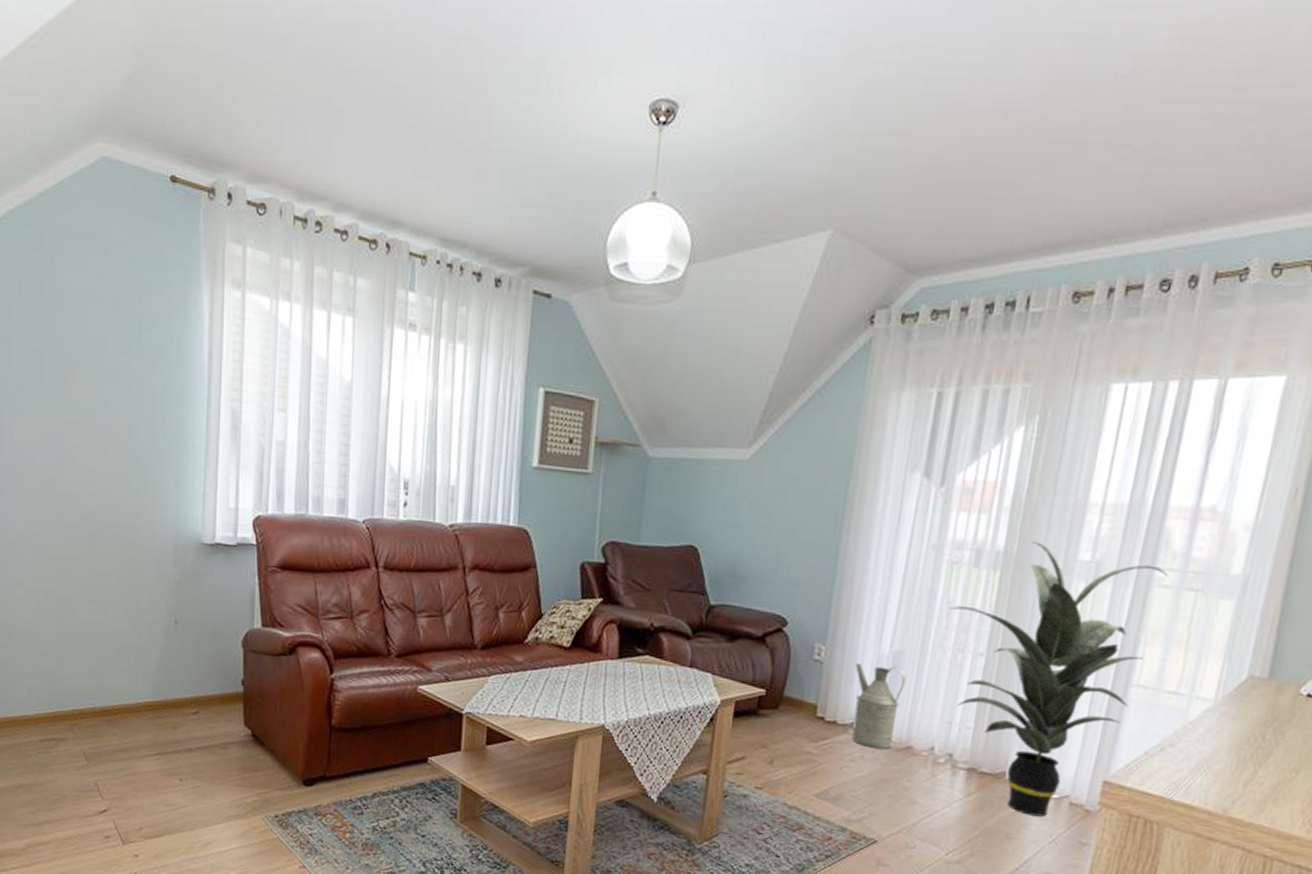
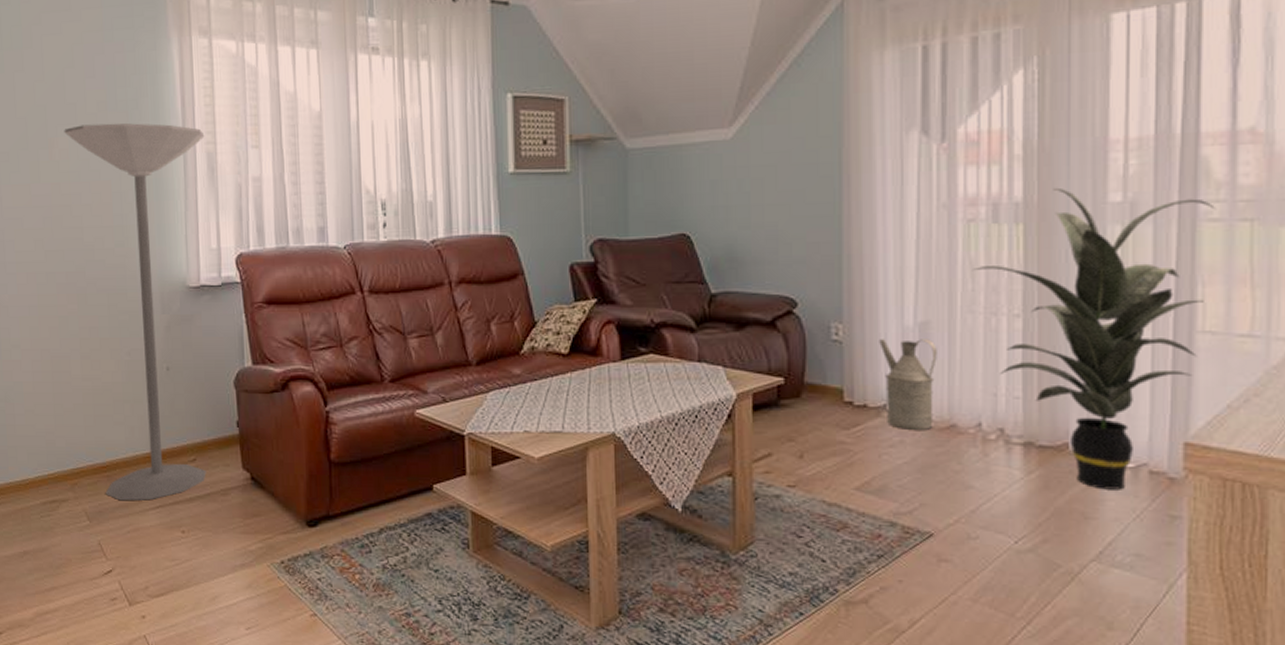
floor lamp: none [82,365,231,747] -> present [64,123,207,501]

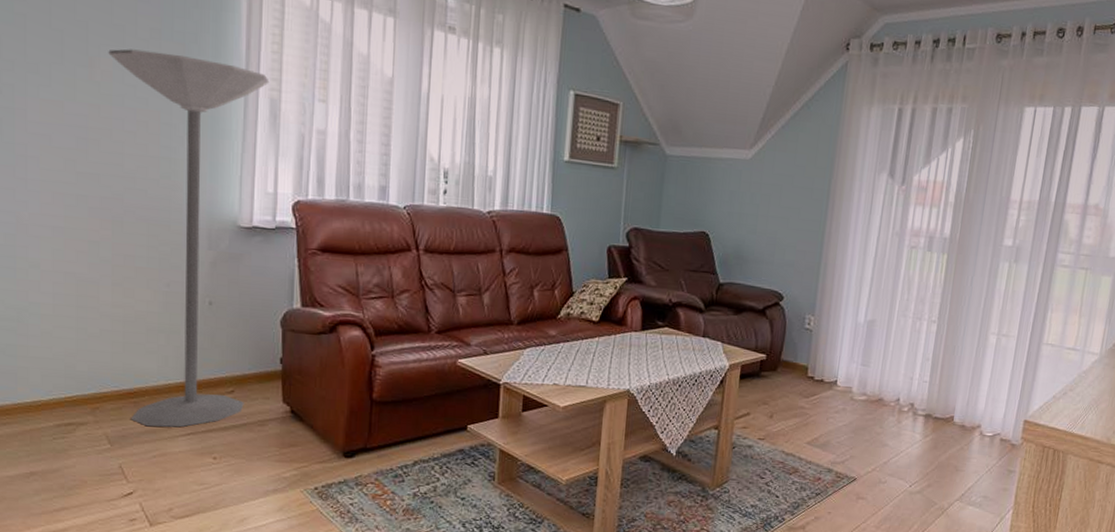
watering can: present [879,339,937,430] -> none [836,331,878,402]
indoor plant: present [973,187,1215,490] -> none [910,230,1067,451]

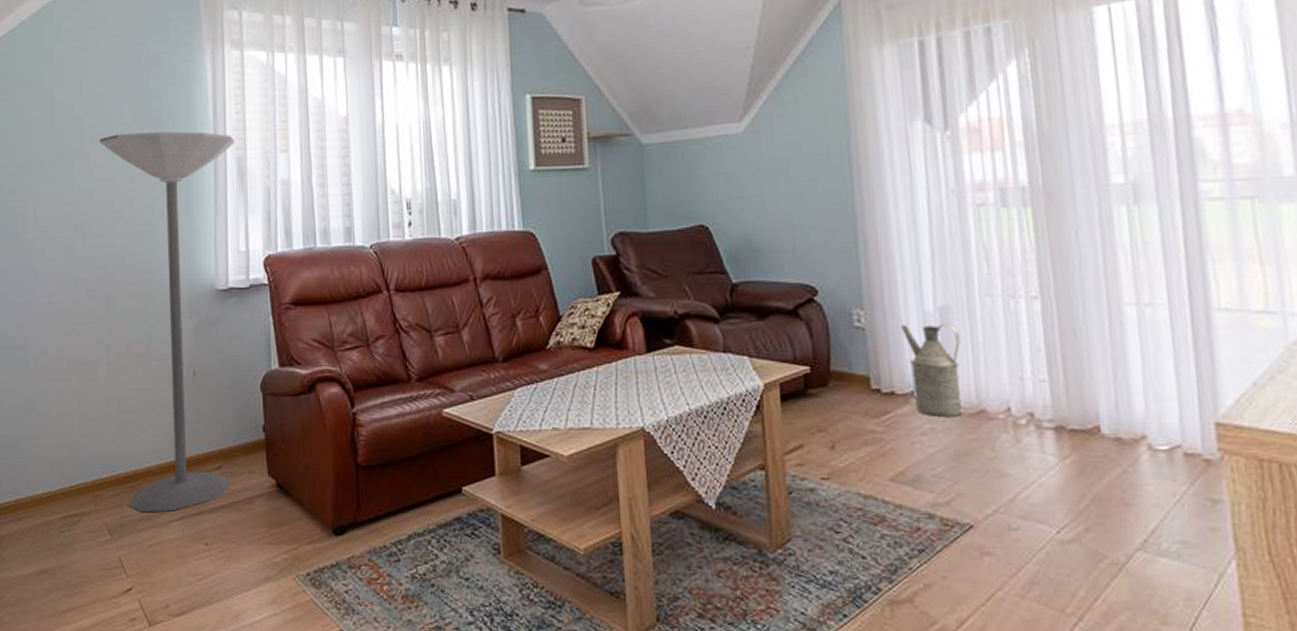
watering can: none [836,331,878,402] -> present [901,323,963,416]

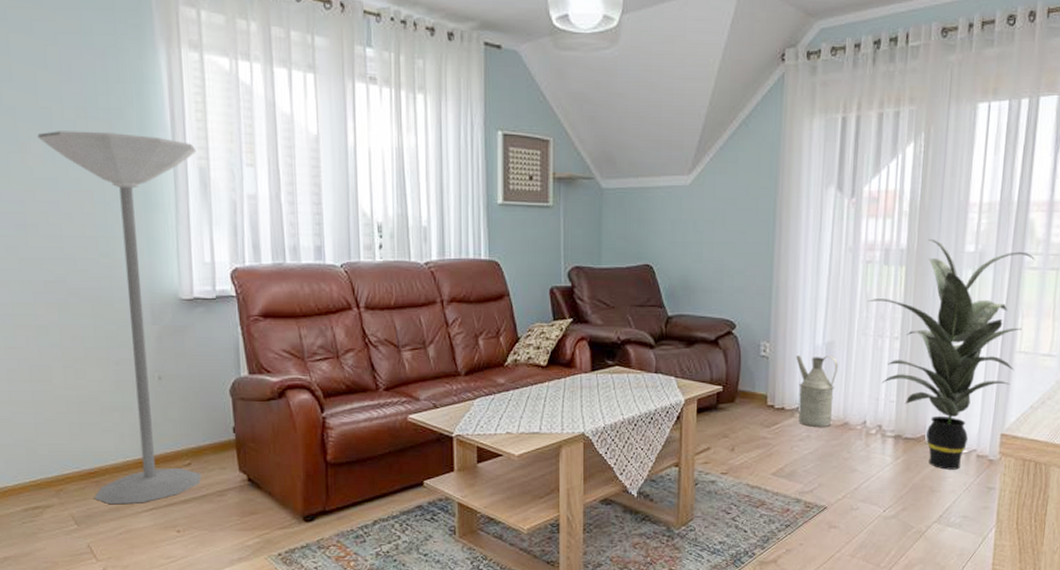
indoor plant: none [987,171,1217,474] -> present [868,238,1035,470]

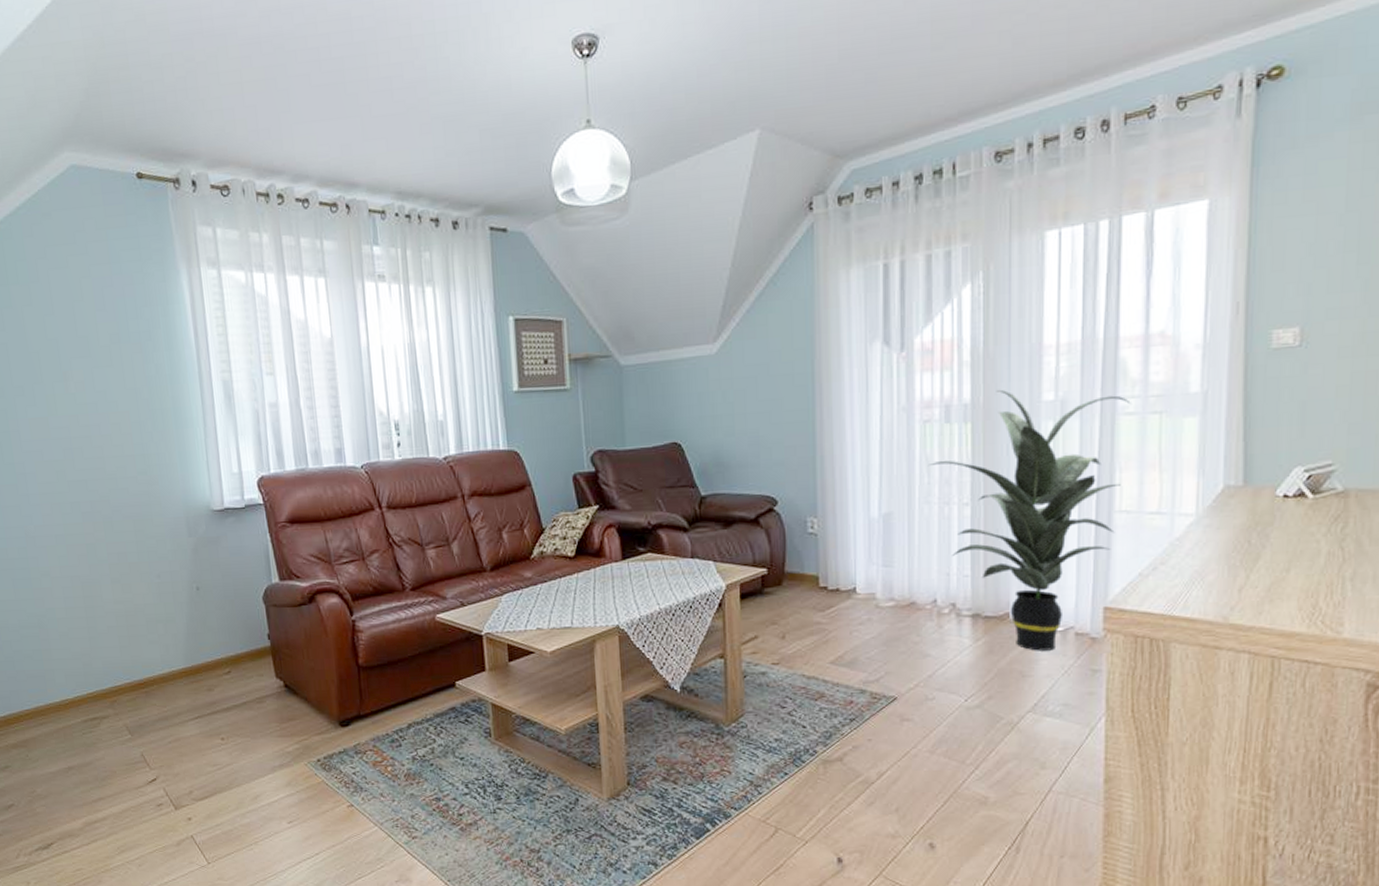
floor lamp: present [37,131,202,505] -> none [78,354,242,714]
watering can: present [796,355,838,427] -> none [849,528,899,609]

